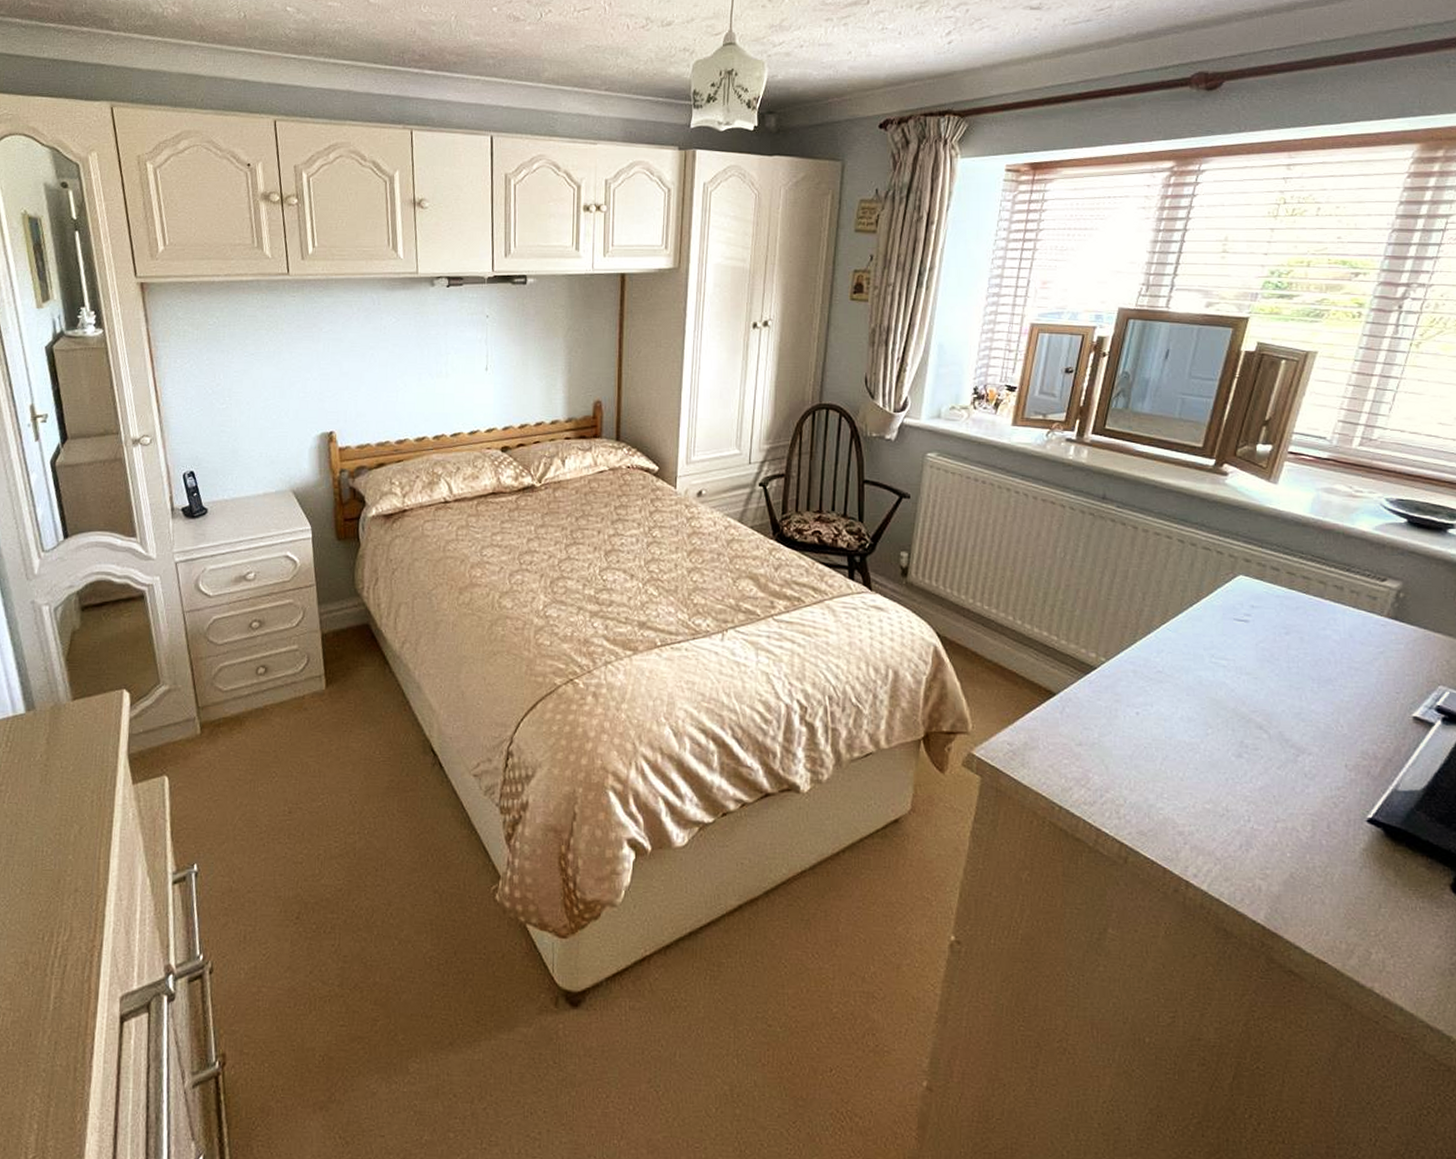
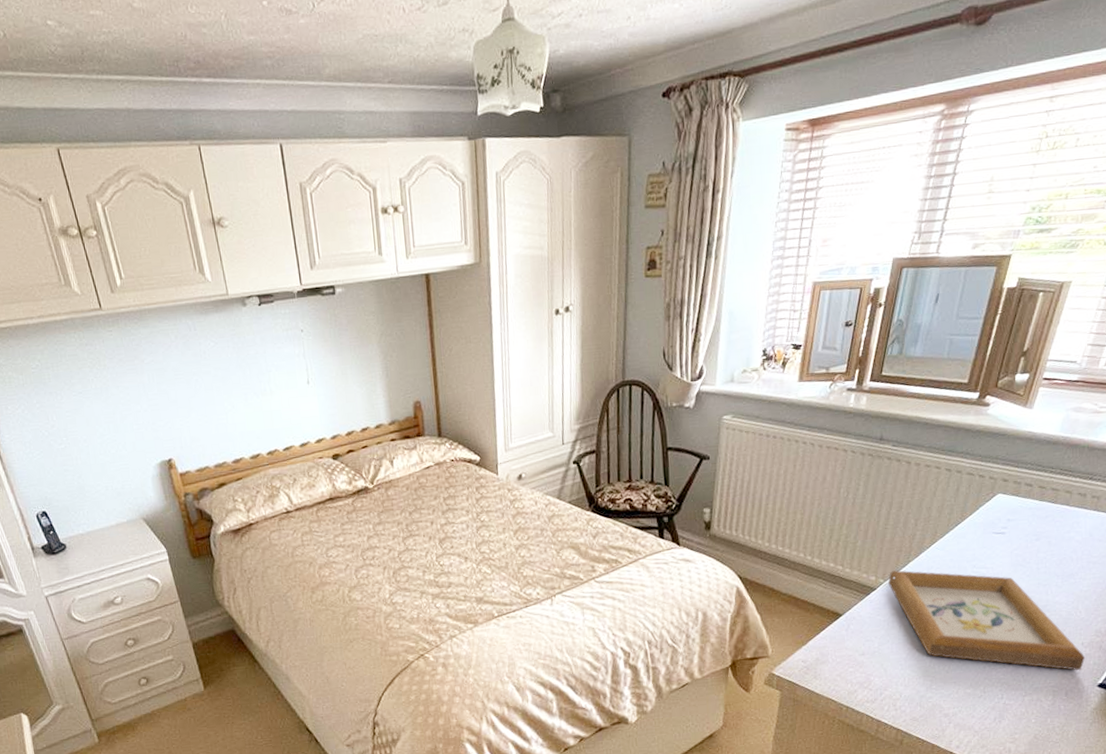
picture frame: none [1111,649,1350,799] -> present [888,570,1085,671]

